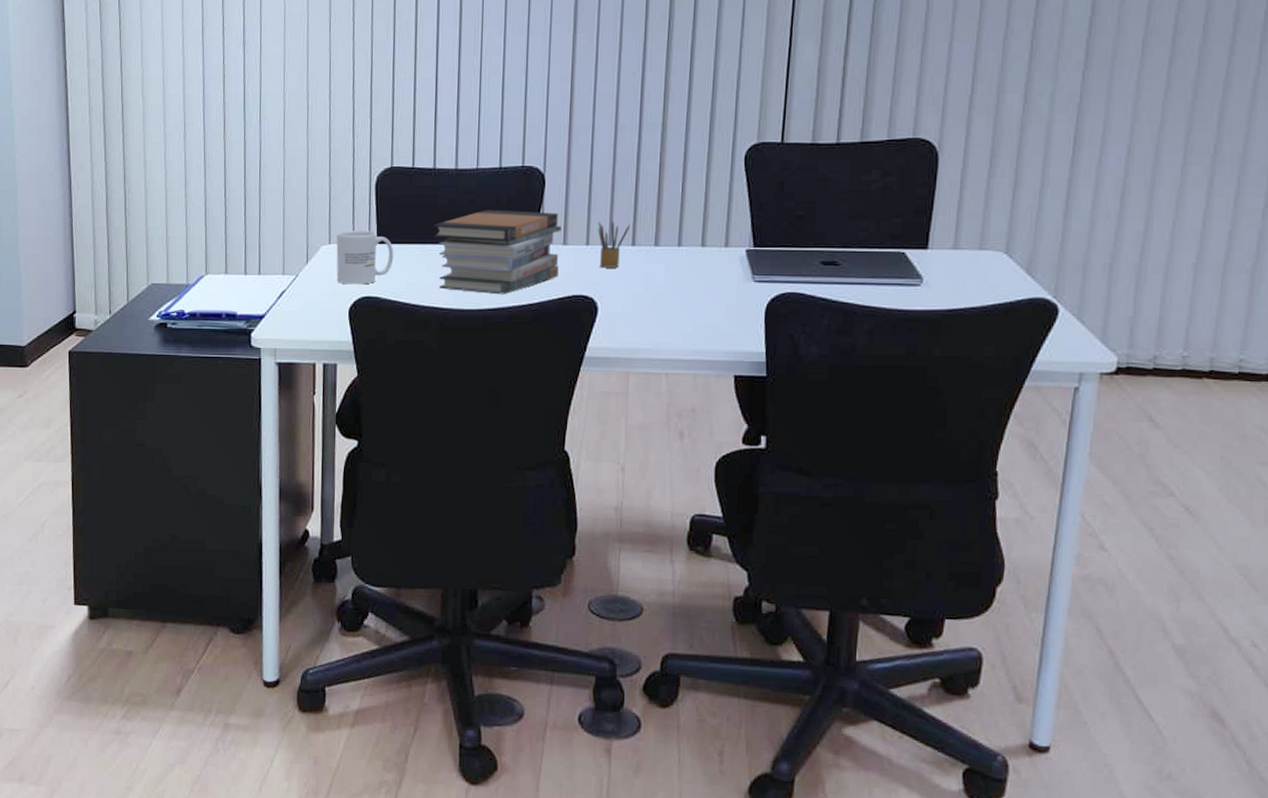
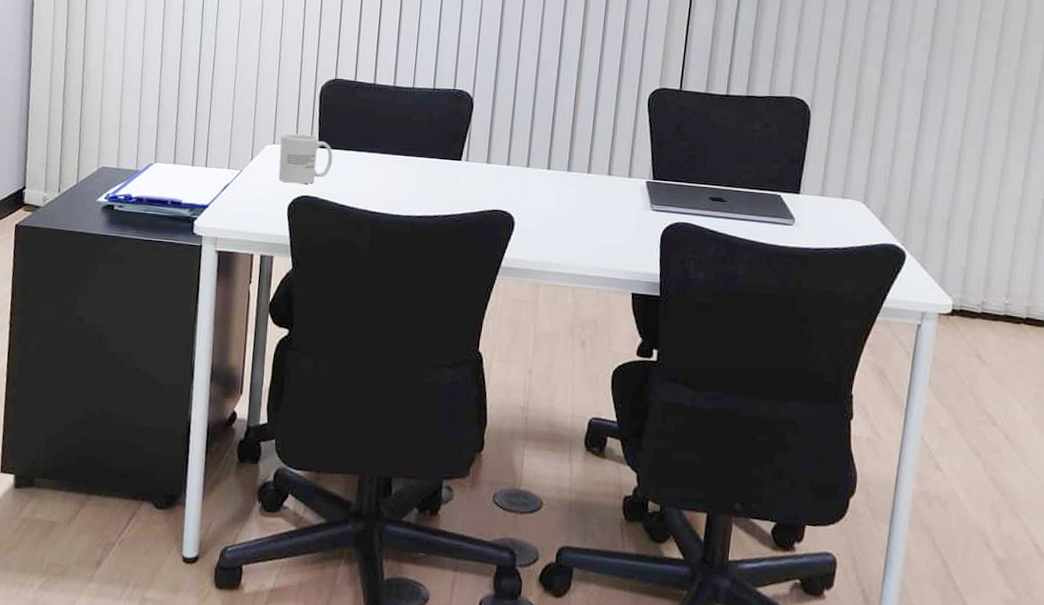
book stack: present [433,209,561,295] -> none [370,125,486,204]
pencil box: present [598,221,630,268] -> none [518,145,546,188]

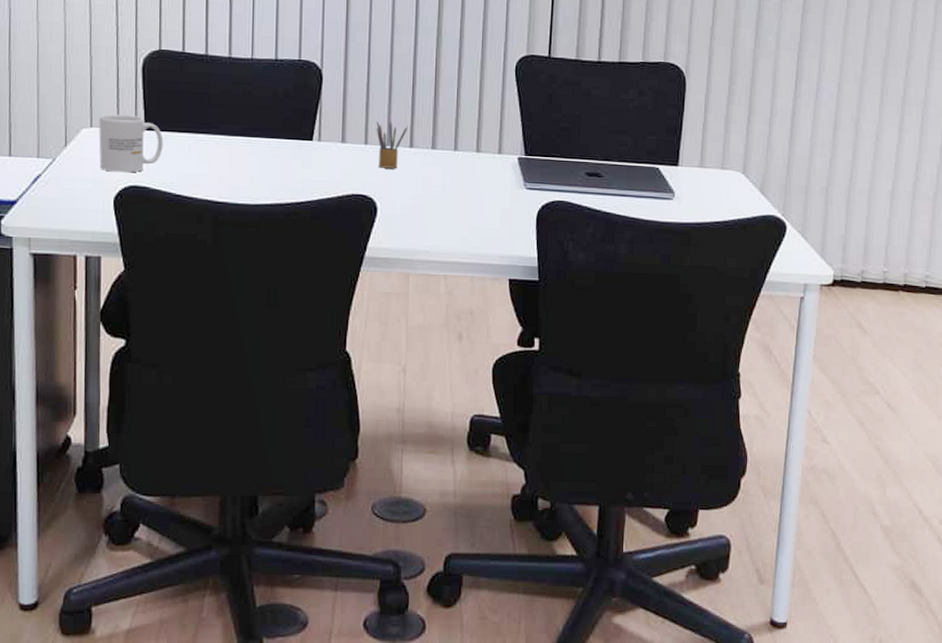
pencil box: none [518,145,546,188] -> present [376,121,407,169]

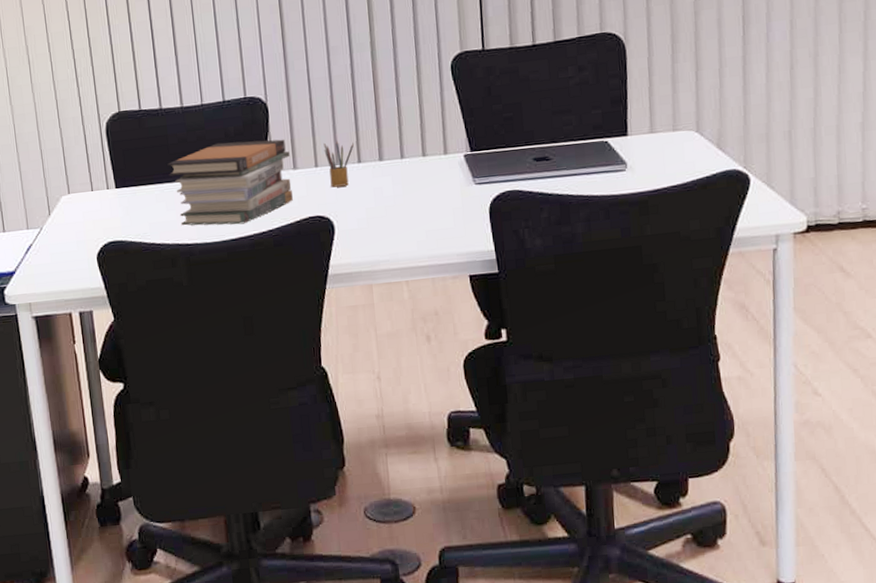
mug: present [99,114,164,173] -> none [74,176,134,232]
book stack: none [206,101,340,191] -> present [167,139,293,226]

